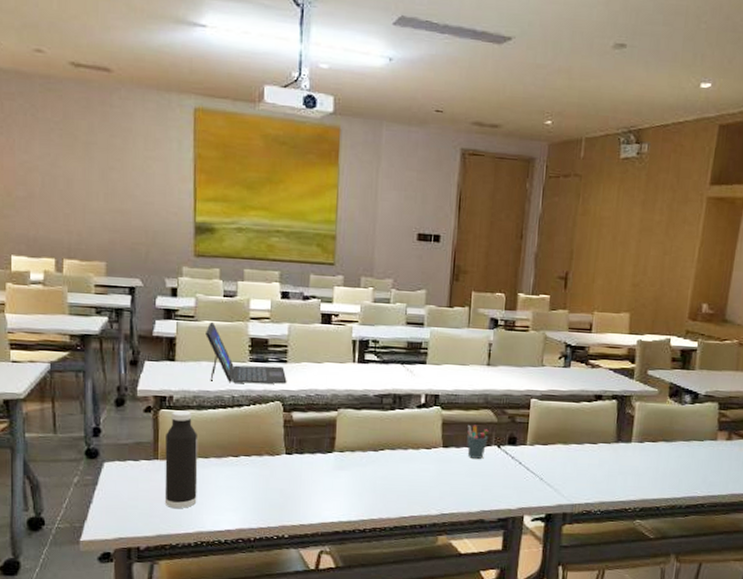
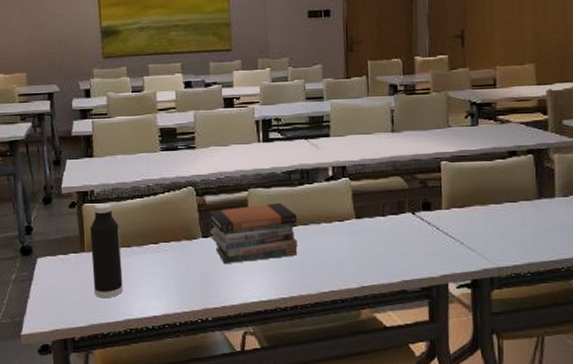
laptop: present [206,321,287,384] -> none [118,116,197,173]
book stack: none [293,425,386,483] -> present [208,202,298,263]
pen holder: present [467,424,489,459] -> none [379,193,401,227]

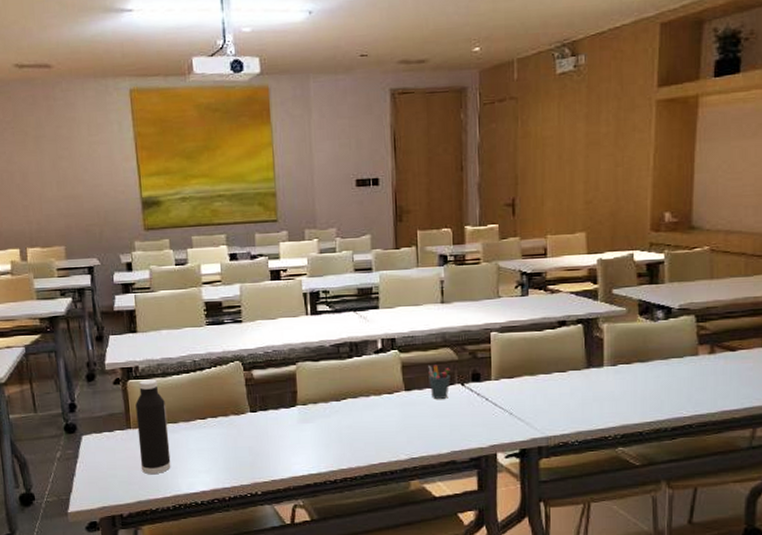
book stack: present [208,202,298,263] -> none [256,376,347,438]
pen holder: none [379,193,401,227] -> present [428,364,451,399]

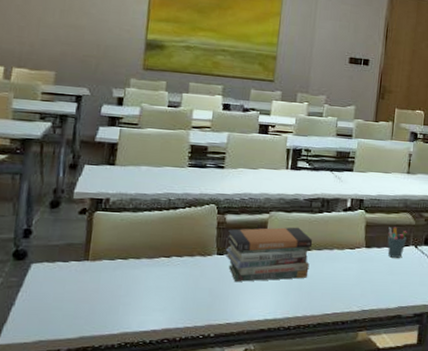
water bottle: present [135,379,171,474] -> none [92,212,131,309]
book stack: none [256,376,347,438] -> present [224,227,313,282]

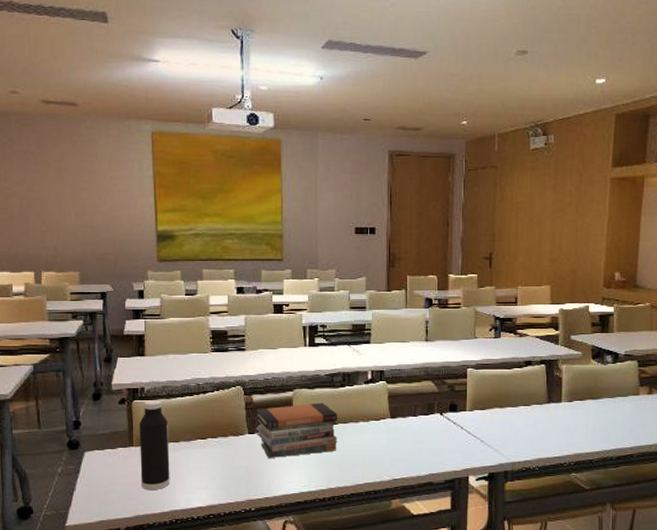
water bottle: none [92,212,131,309] -> present [139,400,170,490]
pen holder: present [387,226,407,258] -> none [412,395,431,426]

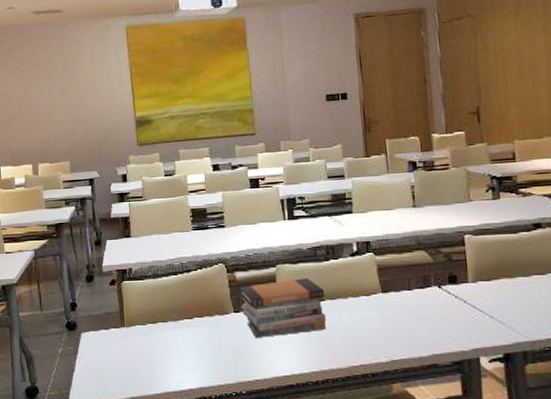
water bottle: present [139,400,170,490] -> none [129,280,161,371]

